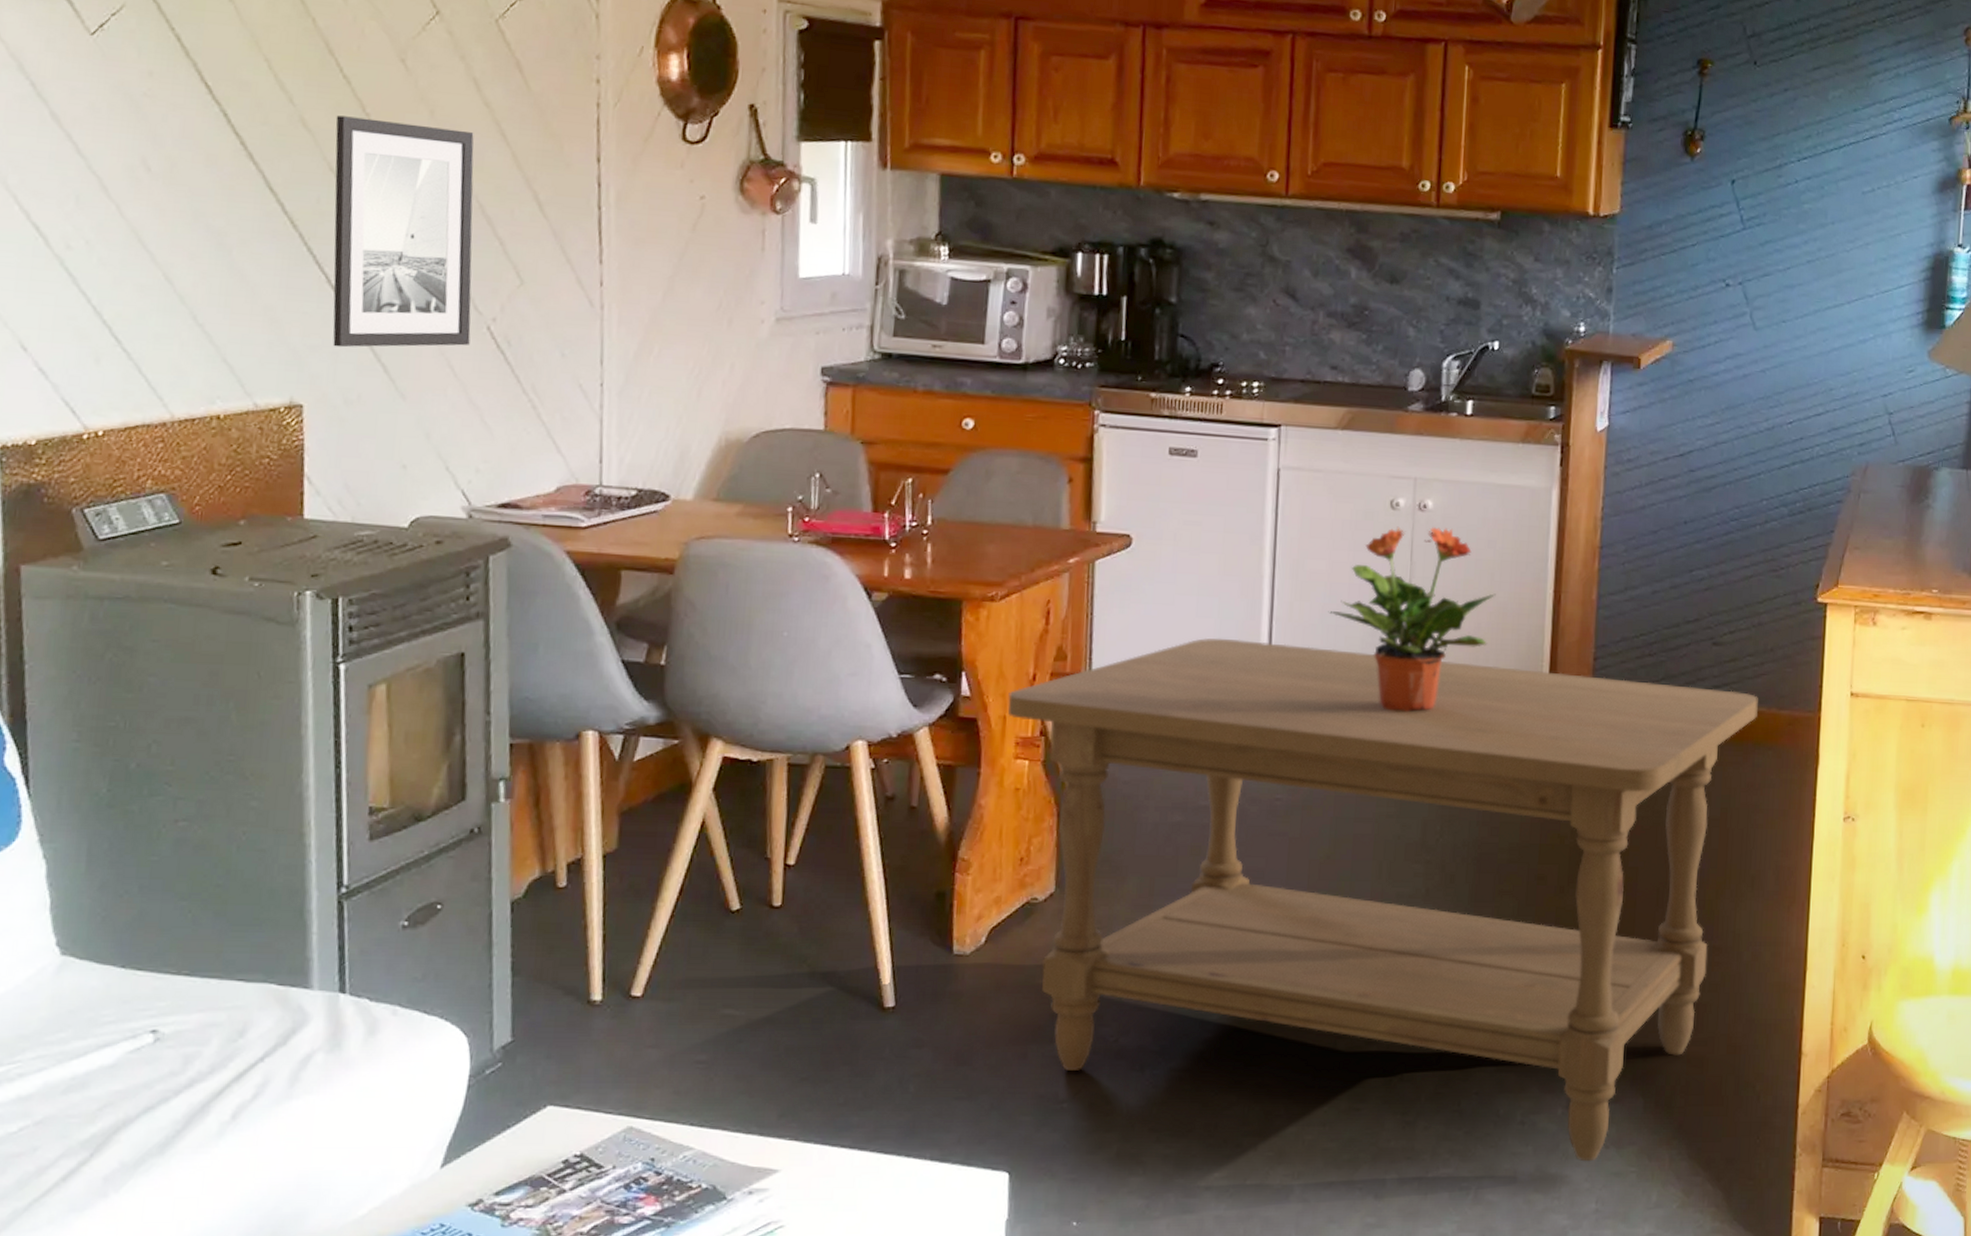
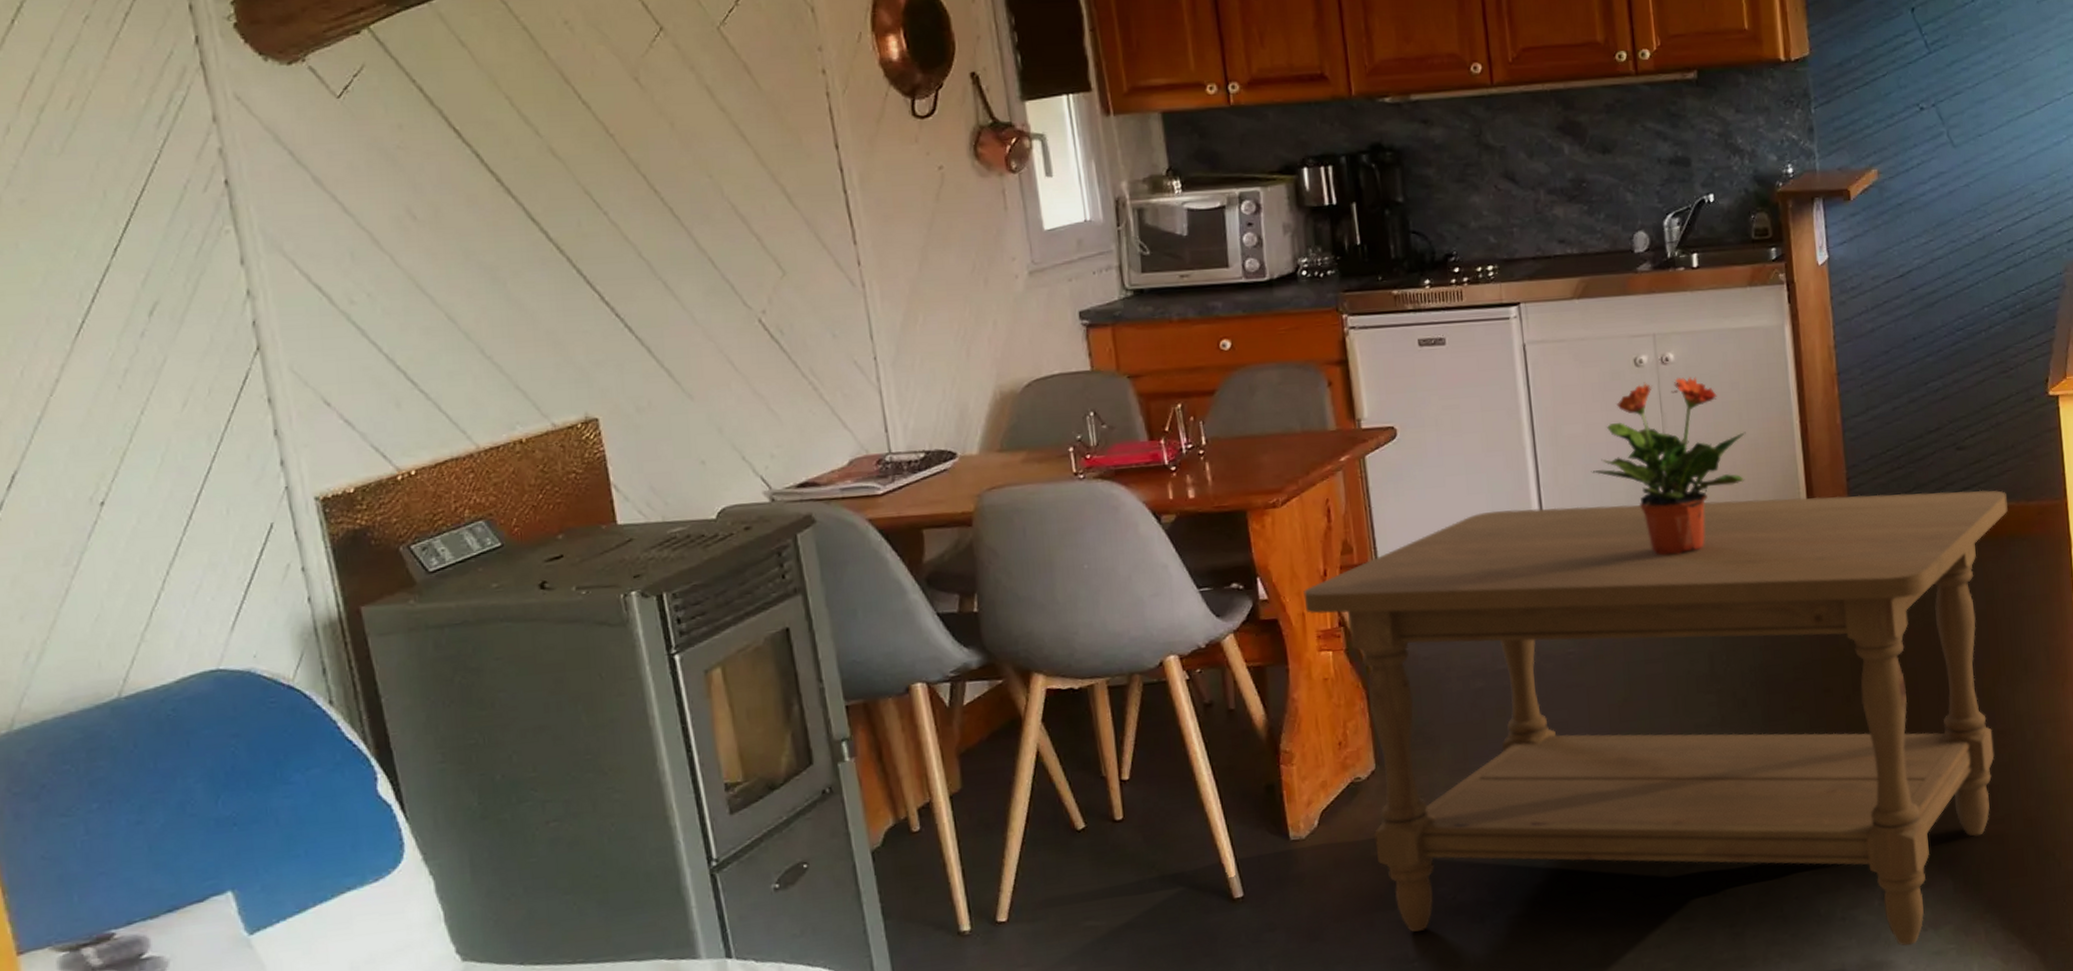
wall art: present [333,115,474,348] -> none [582,137,745,360]

